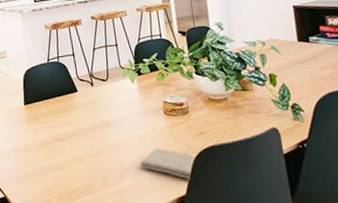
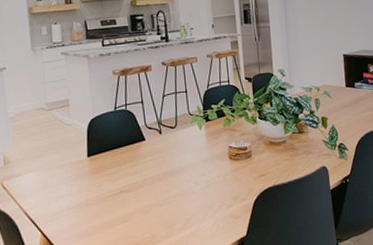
washcloth: present [140,147,195,180] -> none [204,192,256,221]

